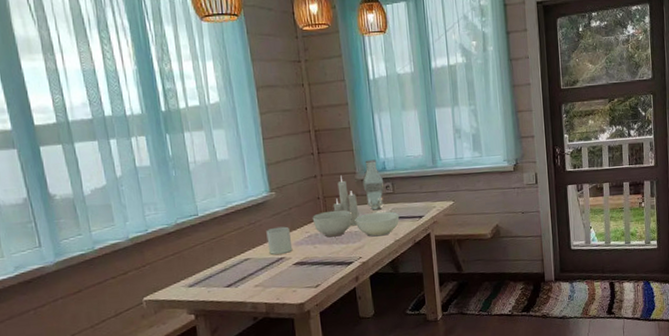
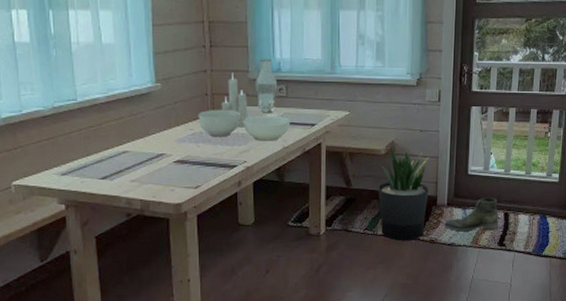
mug: present [266,226,293,255] -> none [148,121,175,151]
planter: none [487,230,536,319] -> present [378,146,429,241]
boot: none [553,269,606,305] -> present [443,198,499,232]

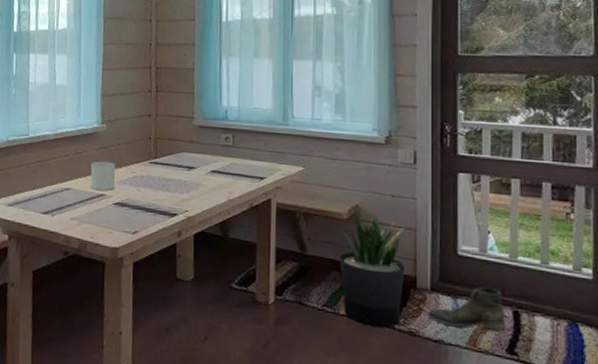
mug: none [148,121,175,151] -> present [90,161,116,191]
bowl: present [198,109,240,137] -> none [140,153,183,183]
candle: present [221,72,248,128] -> none [164,118,192,175]
bowl: present [243,116,291,141] -> none [185,163,237,192]
vase: present [254,59,278,113] -> none [198,106,224,162]

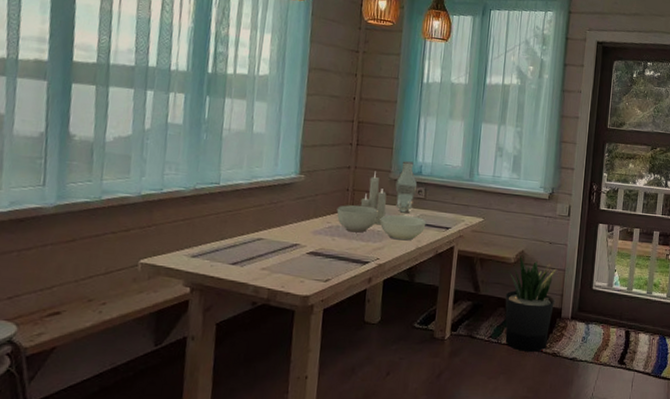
mug: present [90,161,116,191] -> none [284,211,311,241]
bowl: none [140,153,183,183] -> present [336,204,378,233]
candle: none [164,118,192,175] -> present [360,171,387,225]
bowl: none [185,163,237,192] -> present [379,214,427,241]
vase: none [198,106,224,162] -> present [394,161,418,213]
boot: present [426,287,507,331] -> none [566,314,620,347]

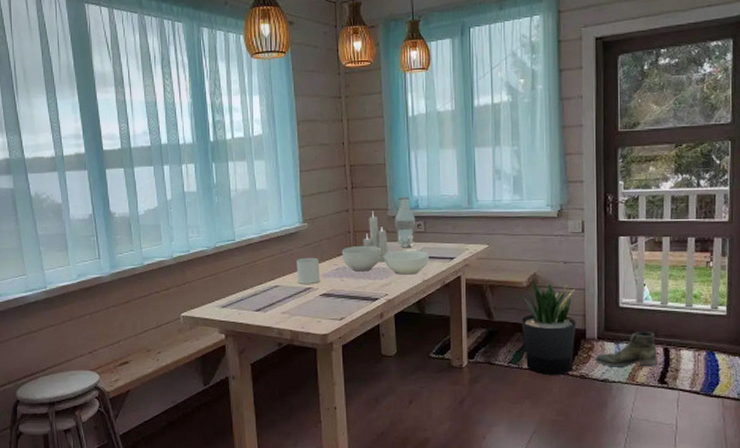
mug: none [284,211,311,241] -> present [296,257,321,285]
boot: none [566,314,620,347] -> present [594,332,659,367]

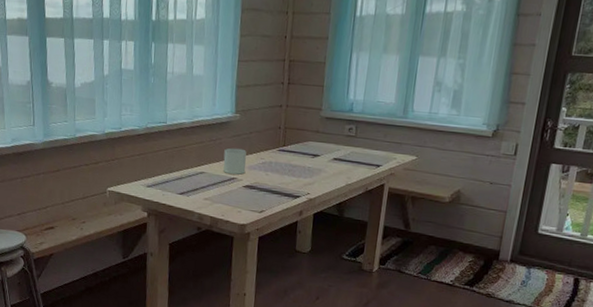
bowl: present [341,245,381,272] -> none [269,141,309,169]
candle: present [363,211,388,262] -> none [292,109,317,162]
bowl: present [383,250,430,275] -> none [310,152,357,177]
vase: present [393,197,416,248] -> none [325,98,348,151]
planter: present [521,278,576,375] -> none [435,195,496,291]
boot: present [594,332,659,367] -> none [503,259,568,294]

